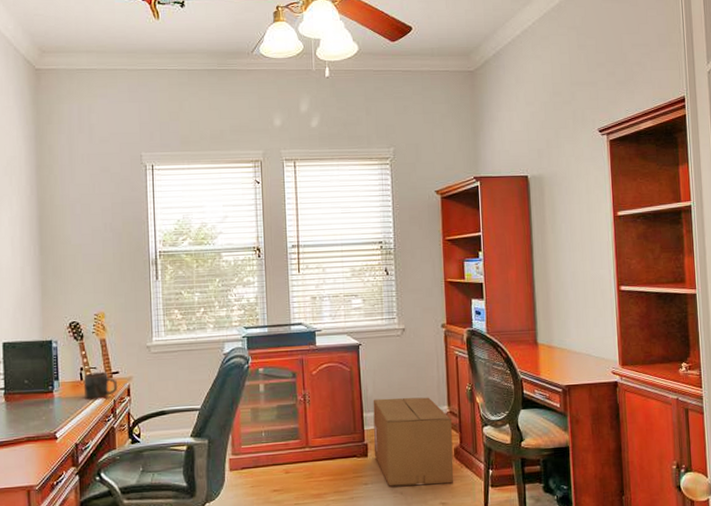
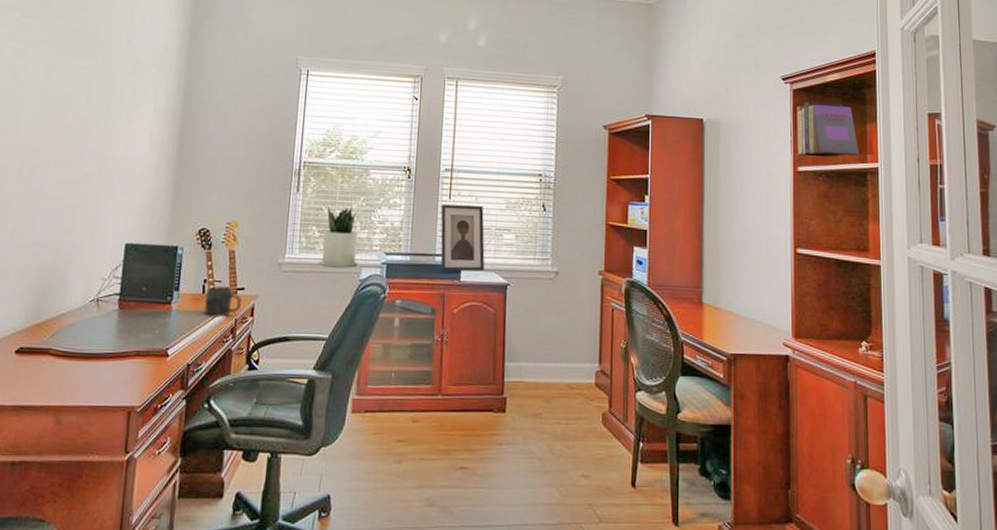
planter: none [183,288,221,346] -> present [318,206,359,268]
picture frame: none [291,275,338,339] -> present [440,204,485,272]
box: present [373,397,454,487] -> none [512,347,603,454]
books: none [613,149,673,202] -> present [796,101,859,158]

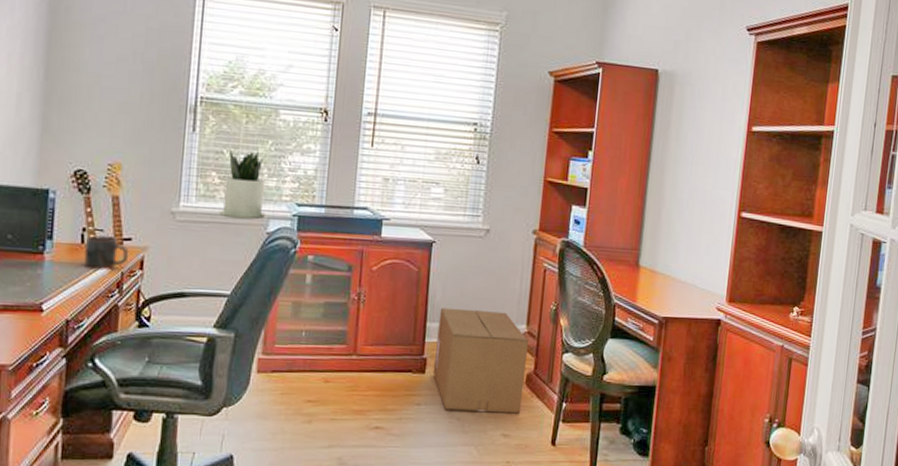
picture frame: present [440,204,485,272] -> none [359,152,411,227]
box: none [512,347,603,454] -> present [432,307,529,414]
books: present [796,101,859,158] -> none [753,56,817,119]

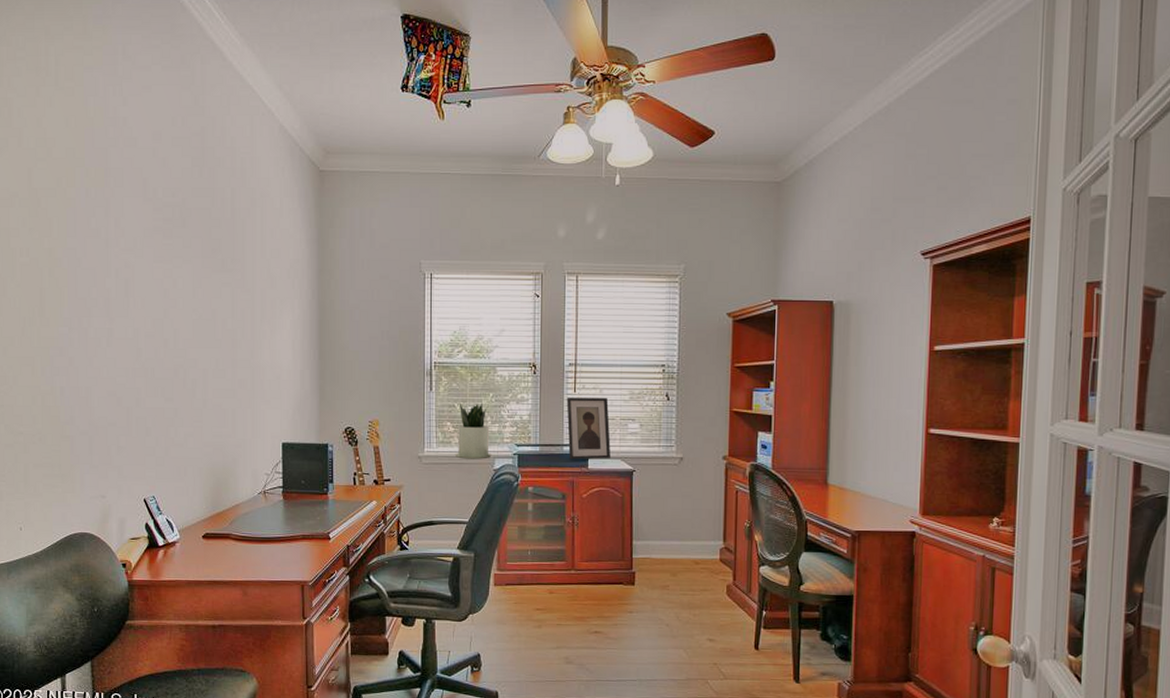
mug: present [83,235,128,272] -> none [356,477,388,507]
picture frame: none [359,152,411,227] -> present [566,397,612,460]
box: present [432,307,529,414] -> none [641,527,727,621]

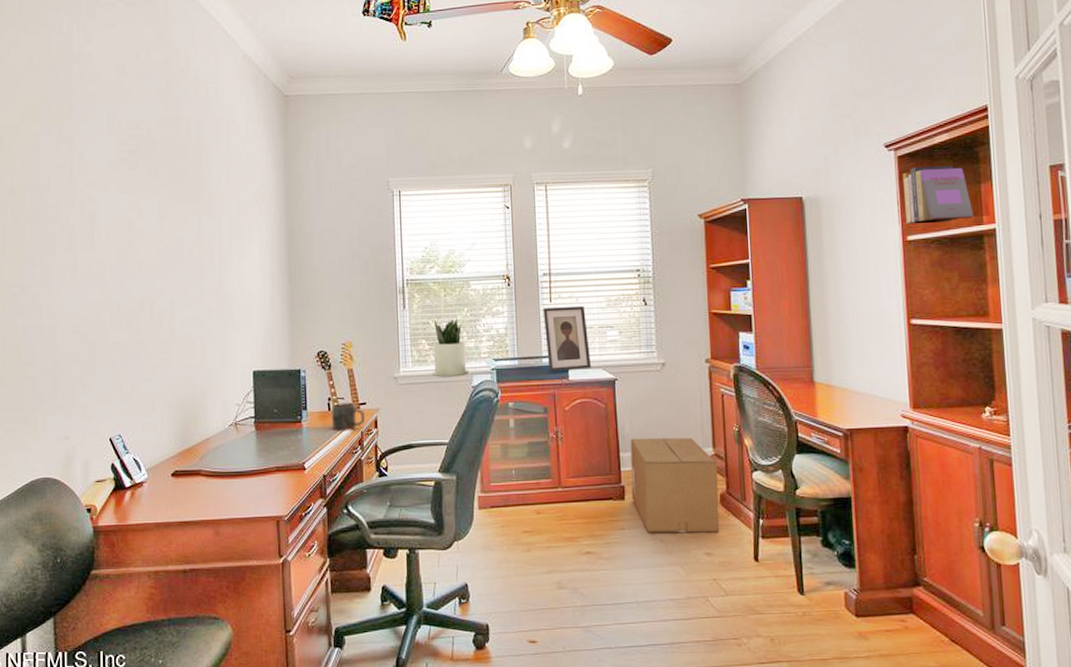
mug: none [356,477,388,507] -> present [331,401,364,433]
box: none [641,527,727,621] -> present [630,437,720,534]
books: none [934,276,1004,335] -> present [902,165,974,225]

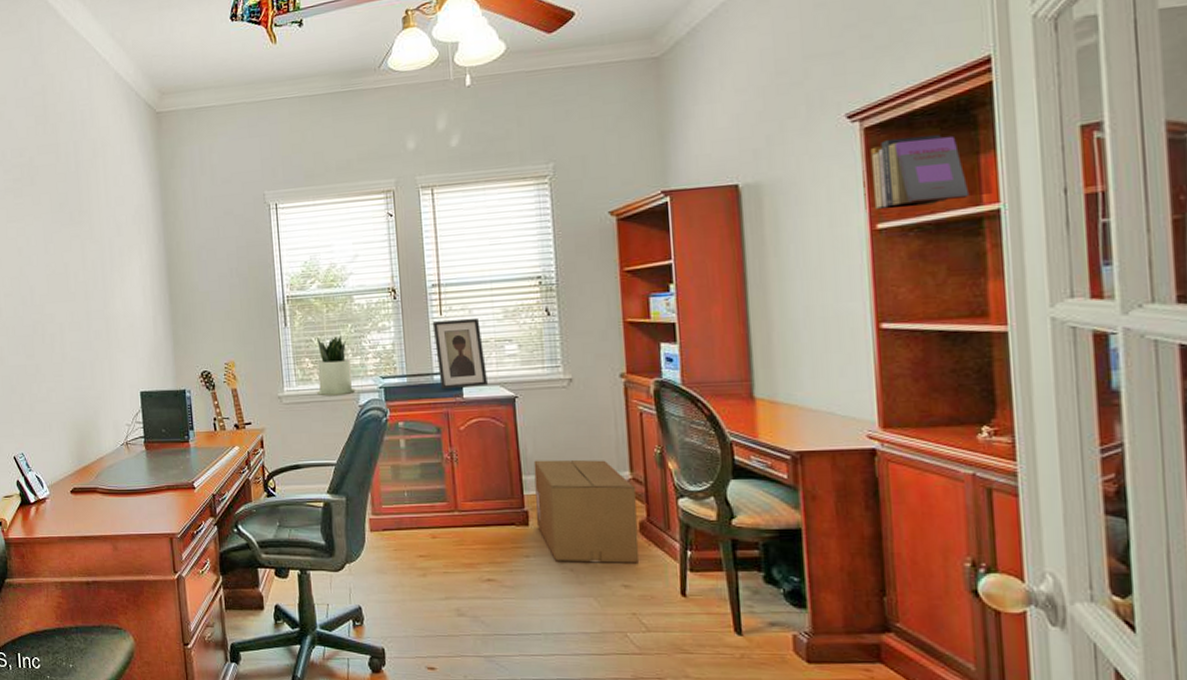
mug: present [331,401,364,433] -> none [217,421,251,453]

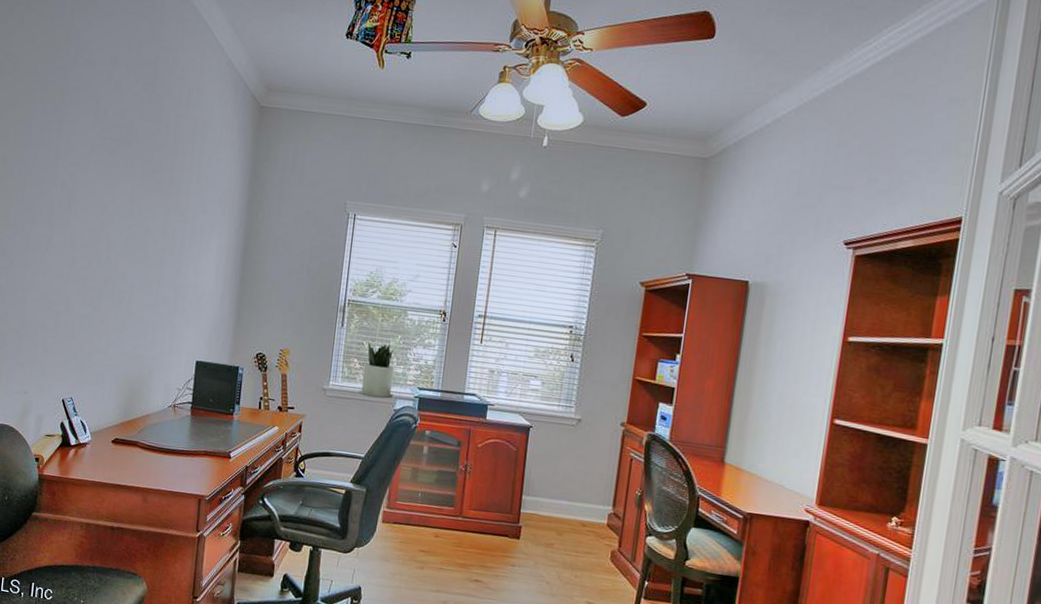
picture frame: present [432,317,489,390] -> none [468,348,513,413]
box: present [533,459,640,563] -> none [526,484,615,586]
books: present [870,134,970,210] -> none [849,269,923,331]

